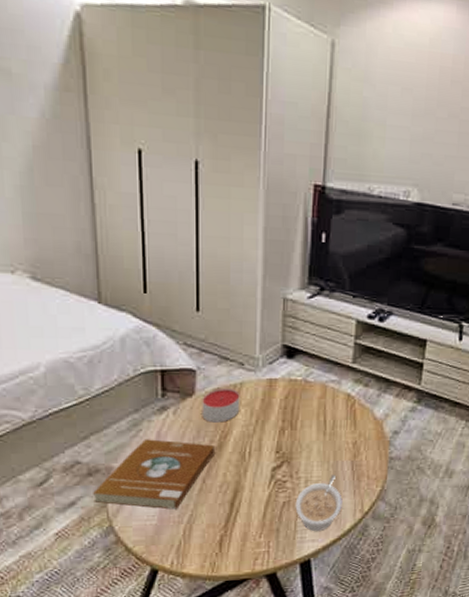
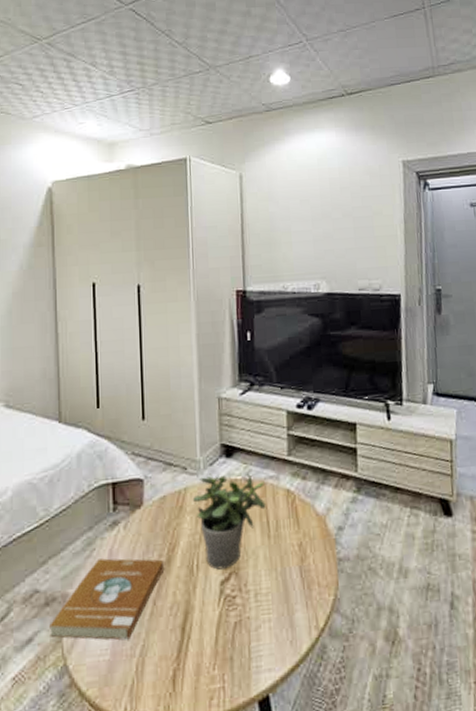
candle: present [202,387,240,423] -> none [150,494,186,535]
potted plant: none [248,372,325,458] -> present [192,473,266,570]
legume: present [295,474,343,532] -> none [247,584,296,659]

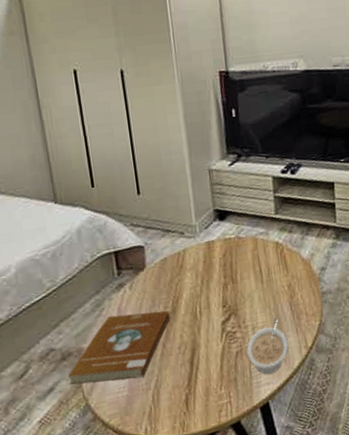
potted plant: present [192,473,266,570] -> none [191,232,258,313]
legume: none [247,584,296,659] -> present [247,317,289,375]

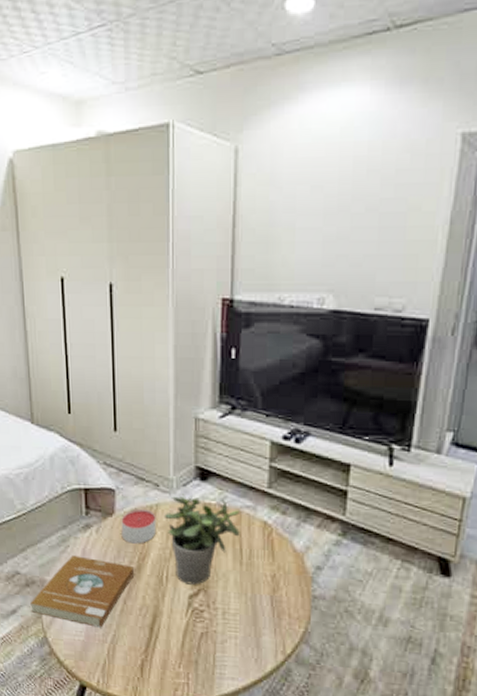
candle: none [152,256,187,291] -> present [121,508,157,544]
potted plant: none [191,232,258,313] -> present [163,494,240,585]
legume: present [247,317,289,375] -> none [213,608,262,670]

